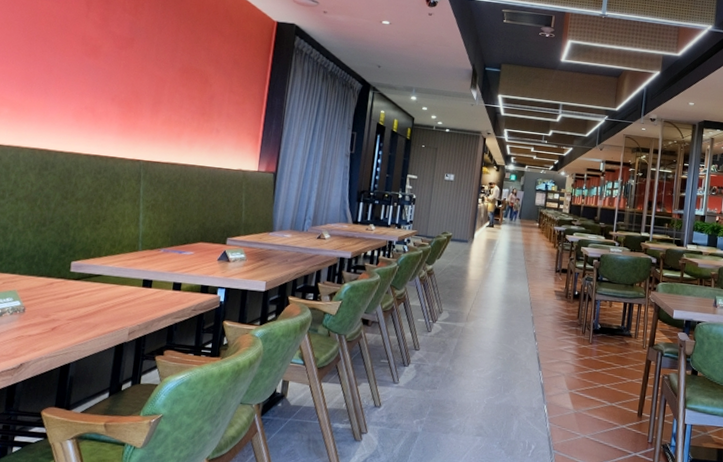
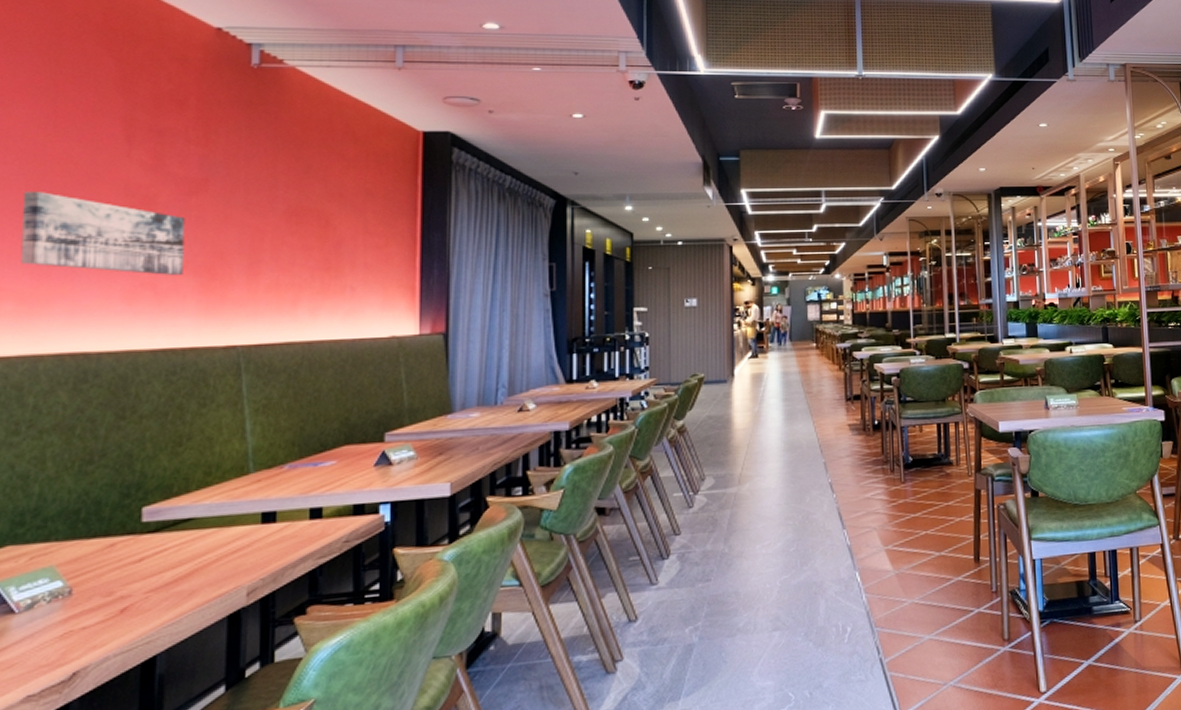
wall art: none [15,32,117,105] -> present [20,190,186,275]

